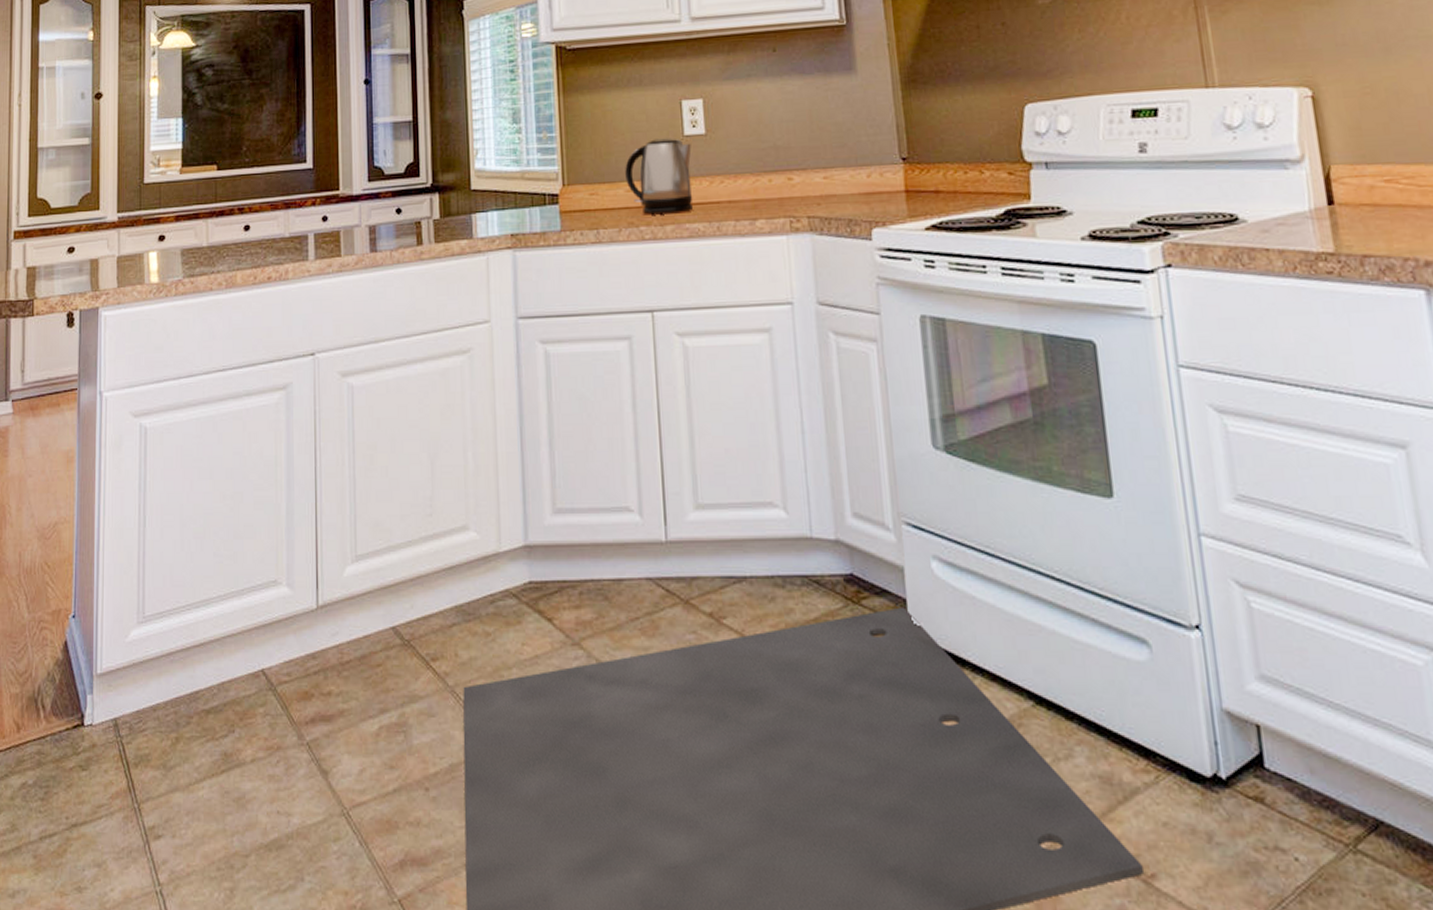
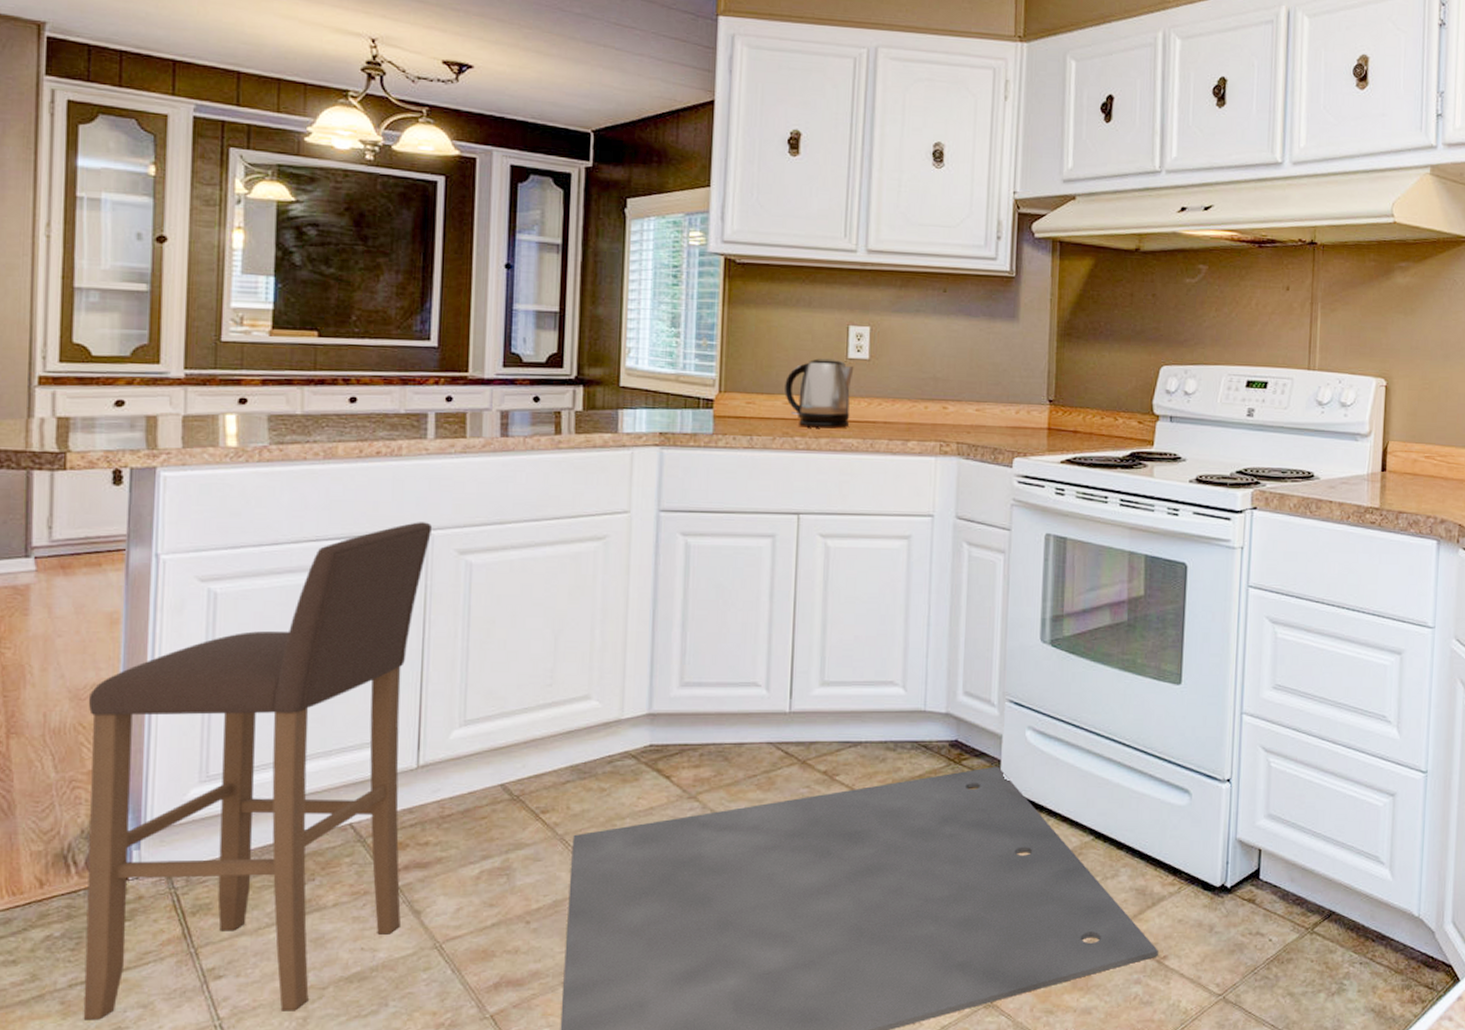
bar stool: none [51,345,317,881] -> present [83,522,432,1020]

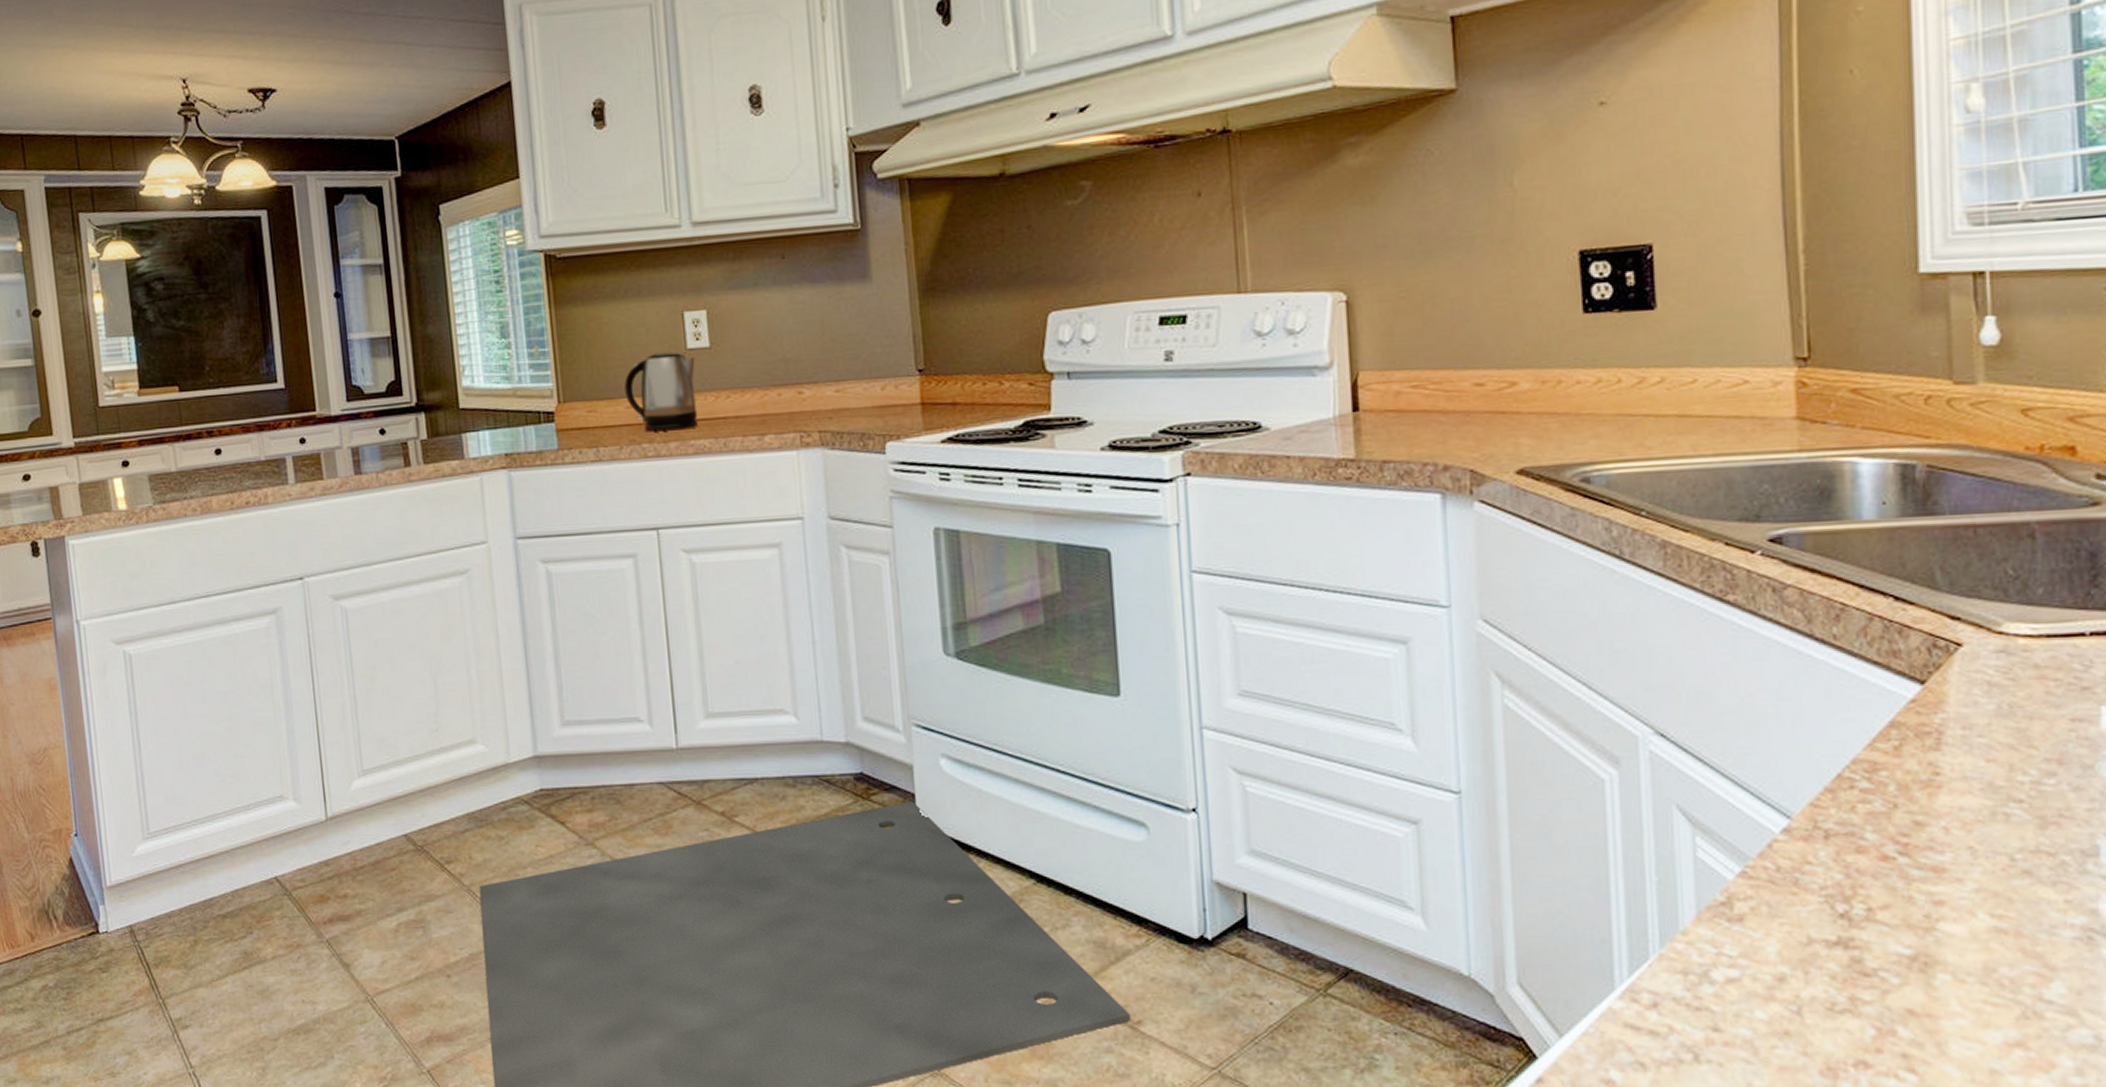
bar stool: present [83,522,432,1020] -> none [43,570,333,1065]

